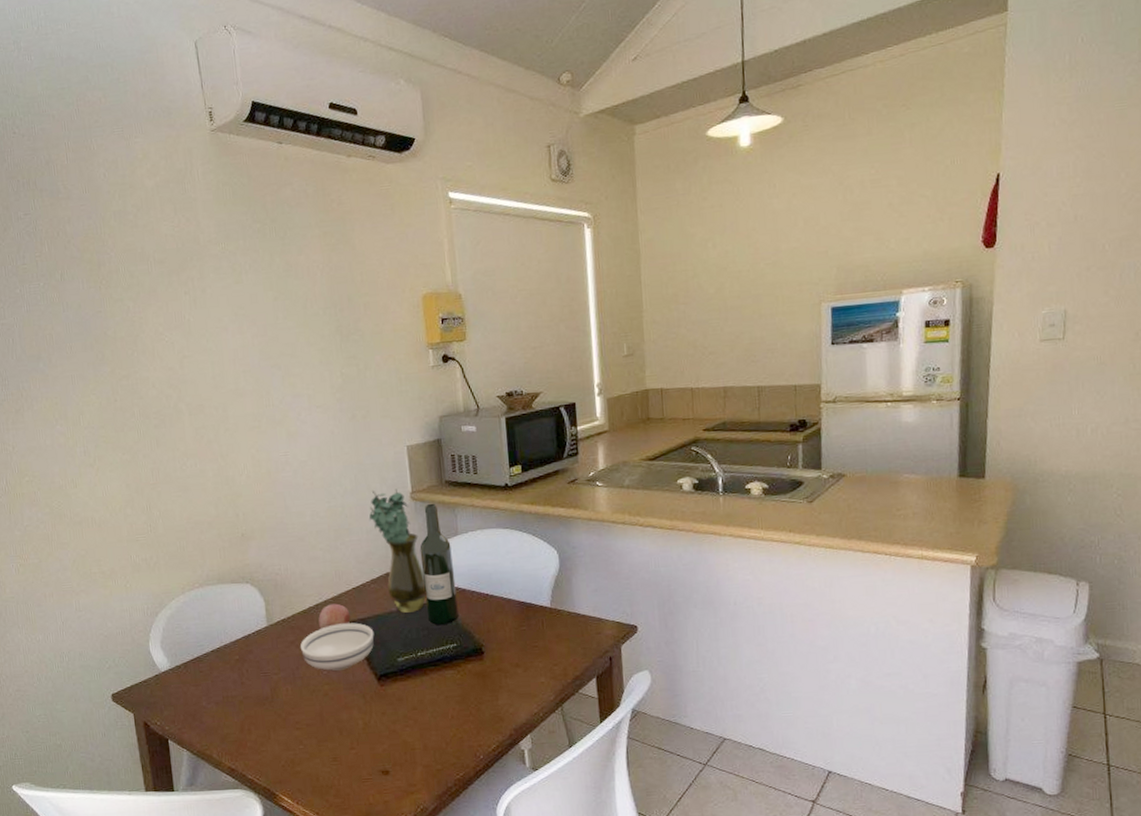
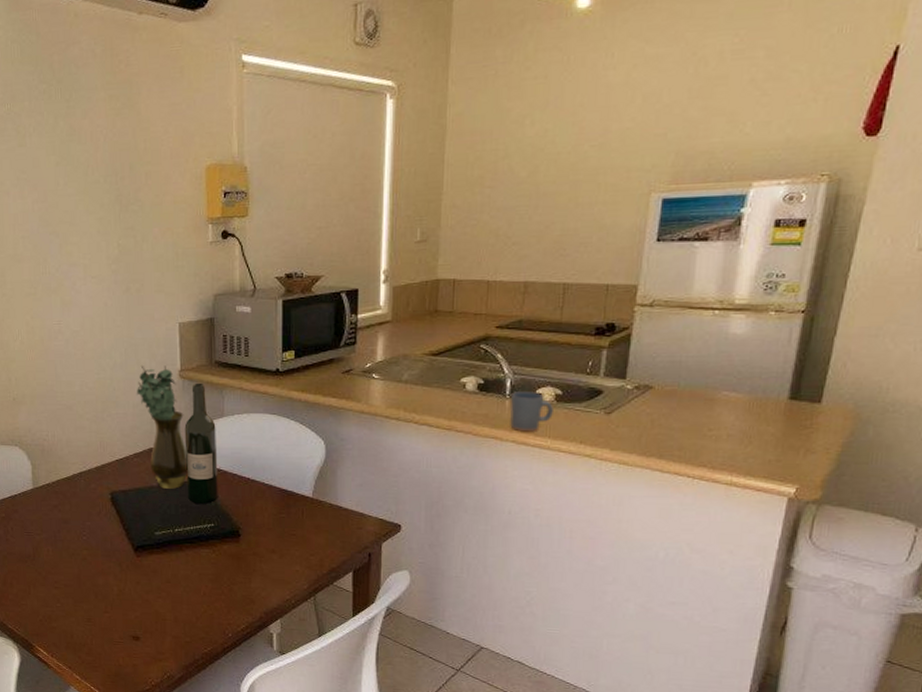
bowl: present [301,623,375,671] -> none [63,493,134,538]
fruit: present [318,603,351,630] -> none [81,473,112,498]
mug: none [724,487,763,526] -> present [510,392,553,432]

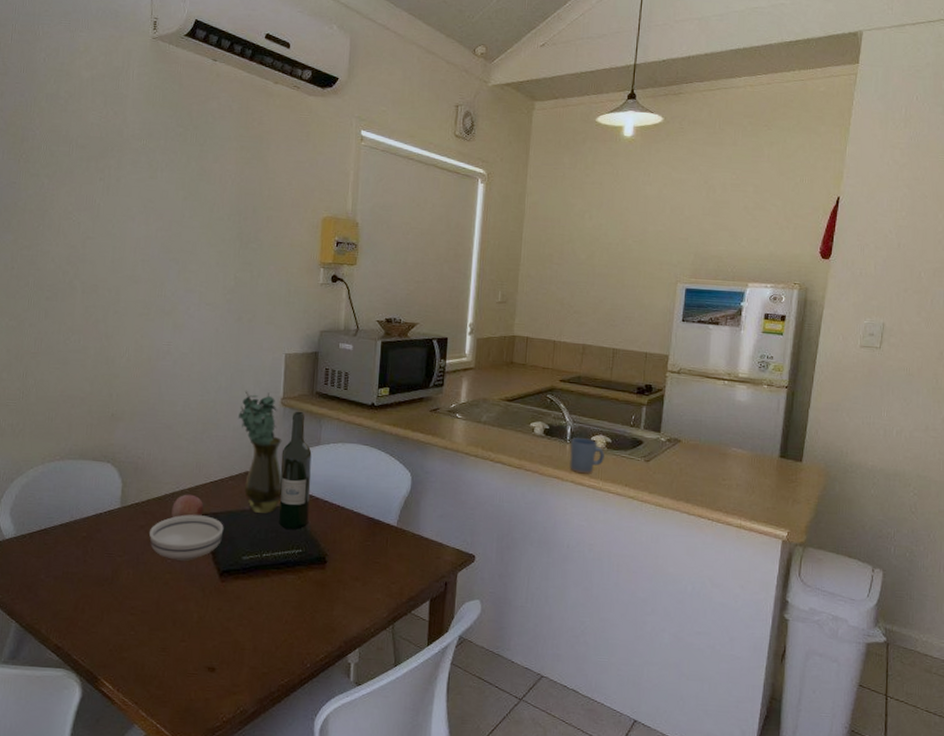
bowl: none [63,493,134,538] -> present [149,514,224,561]
fruit: none [81,473,112,498] -> present [171,494,204,519]

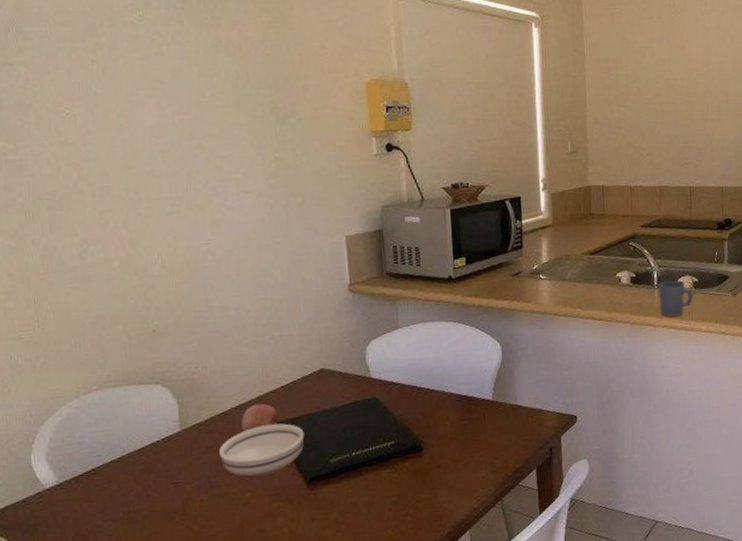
vase: present [237,391,283,513] -> none [301,280,363,411]
wine bottle: present [278,411,312,530] -> none [357,295,397,422]

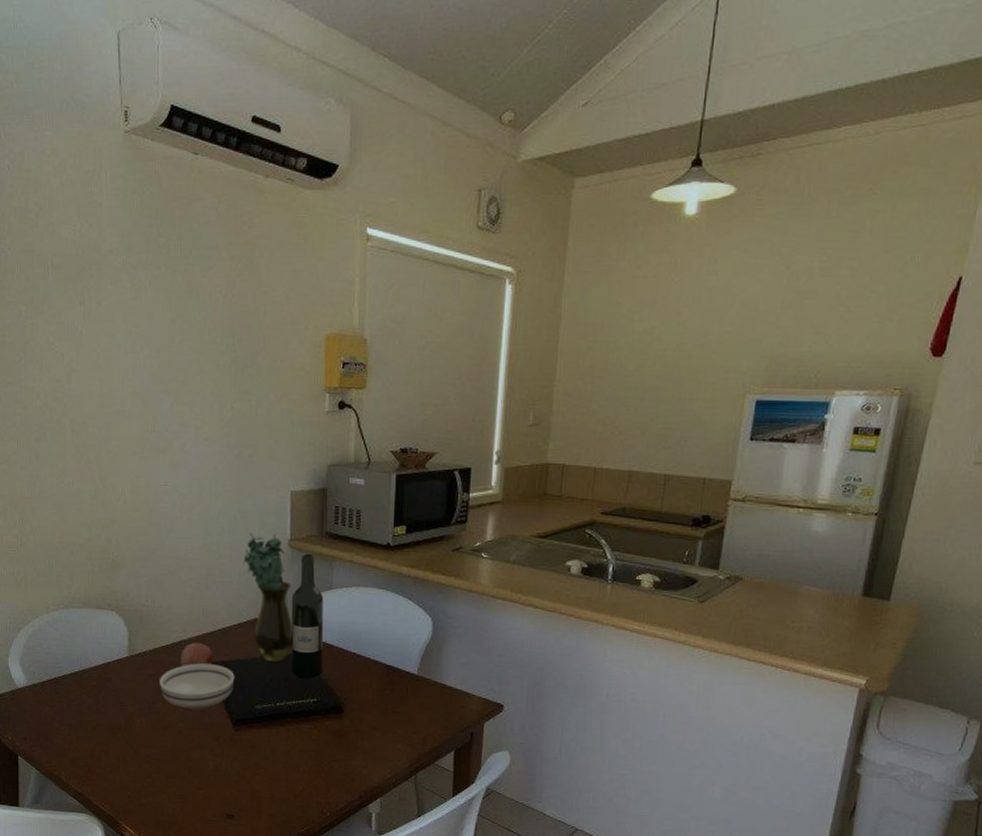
vase: none [301,280,363,411] -> present [243,533,293,662]
wine bottle: none [357,295,397,422] -> present [291,553,324,678]
mug: present [659,281,693,317] -> none [611,577,652,617]

